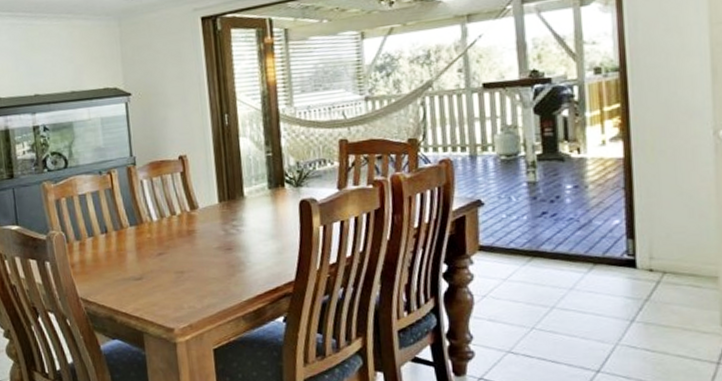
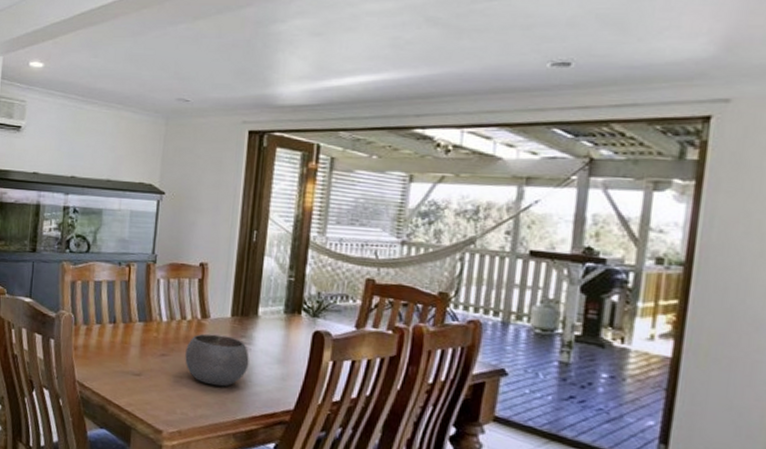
bowl: none [181,222,245,274] -> present [185,333,249,387]

